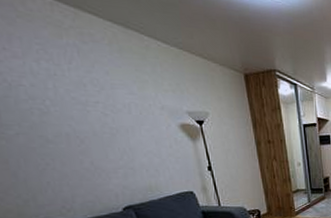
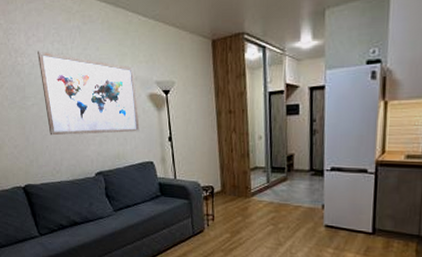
wall art: none [14,69,174,170] -> present [38,51,140,136]

